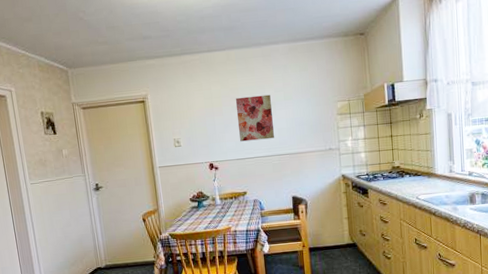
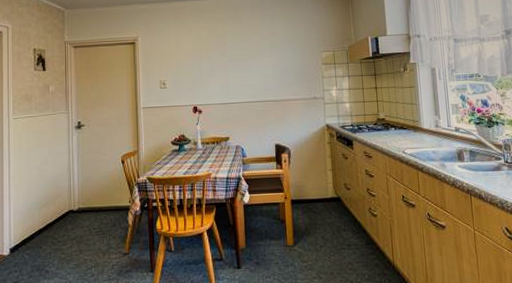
wall art: present [235,94,274,142] -> none [222,42,259,87]

